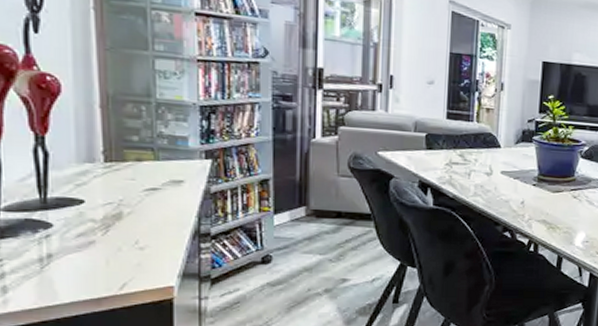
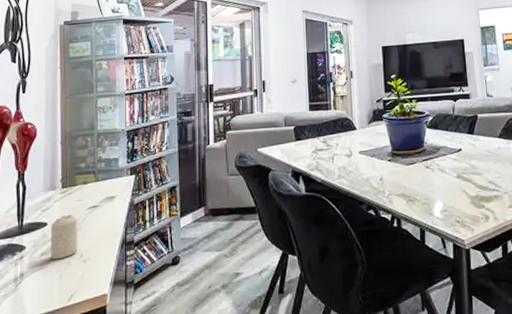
candle: none [91,193,131,244] -> present [51,214,78,260]

